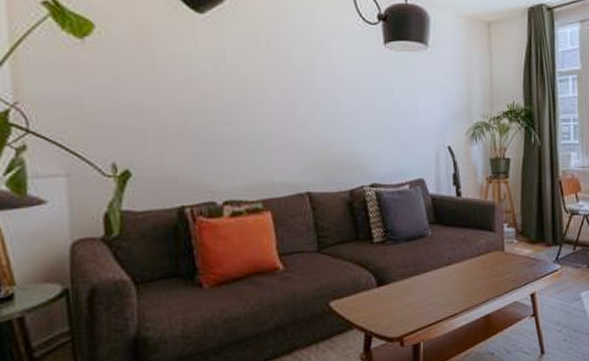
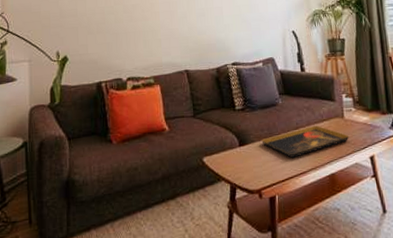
decorative tray: none [405,259,509,299] -> present [261,125,349,158]

